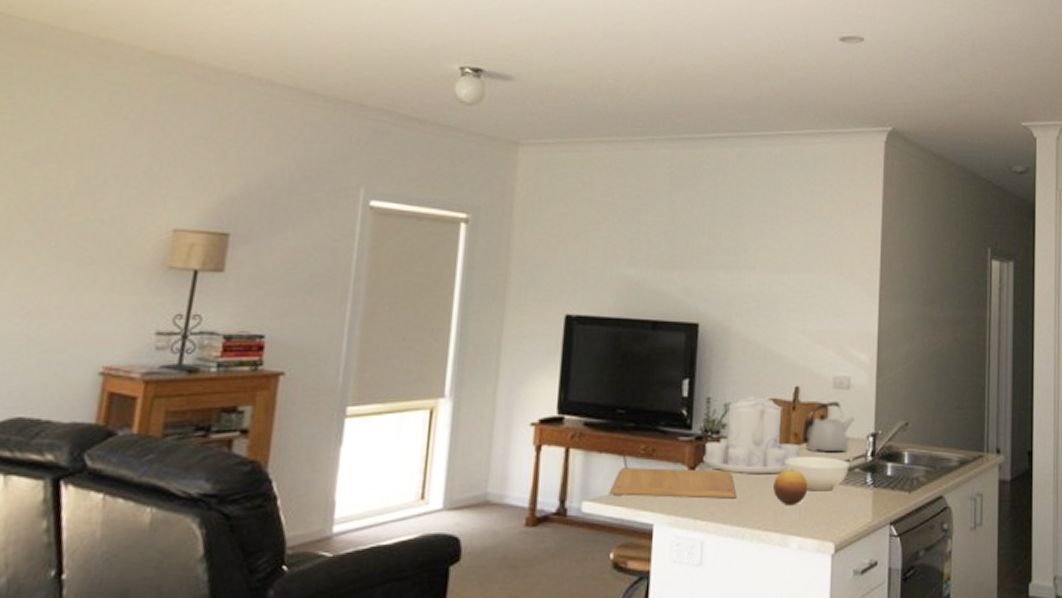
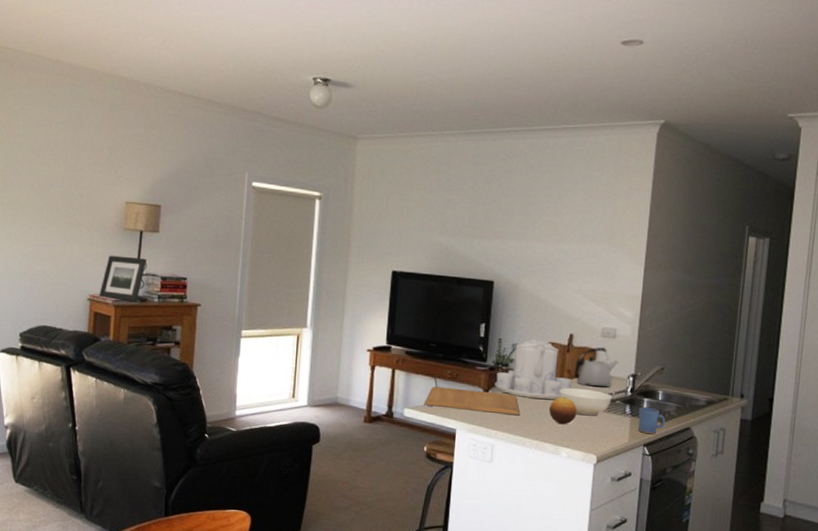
picture frame: none [119,307,202,374] -> present [99,255,147,302]
mug: none [882,474,915,509] -> present [637,407,666,435]

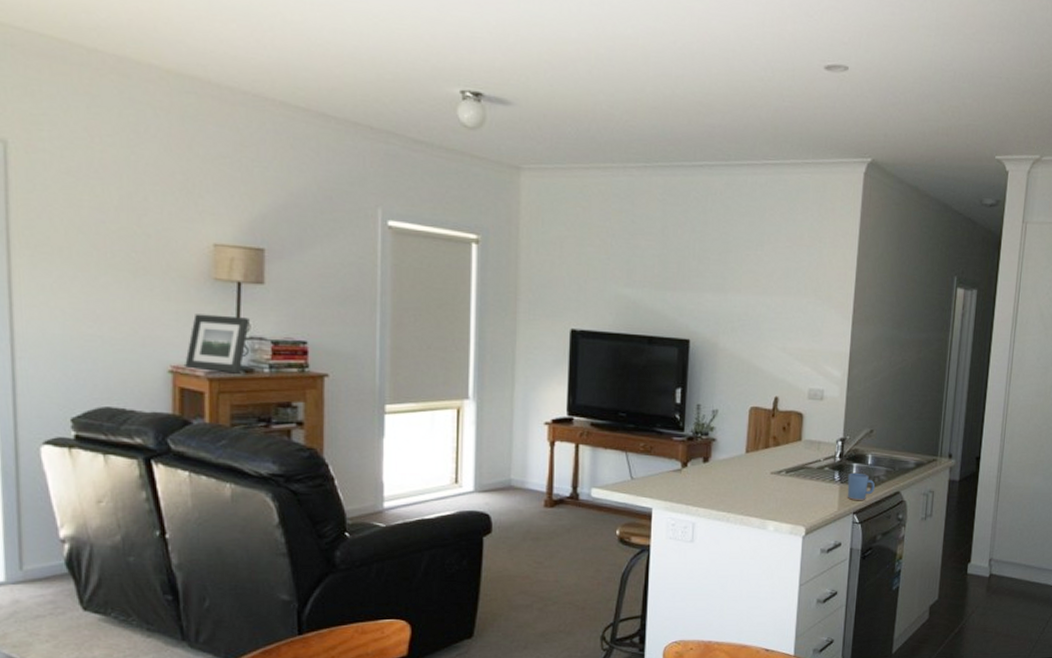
chopping board: present [423,386,521,416] -> none [614,462,723,489]
tea set: present [494,339,572,400] -> none [693,403,778,471]
fruit: present [548,396,577,425] -> none [753,466,784,496]
bowl: present [558,387,612,416] -> none [763,455,820,485]
kettle: present [573,347,618,388] -> none [779,410,826,454]

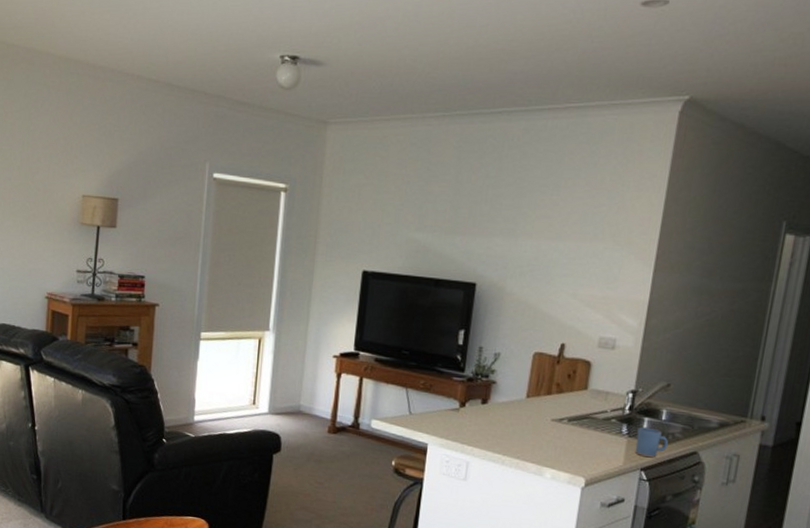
picture frame: present [185,314,250,374] -> none [57,251,104,301]

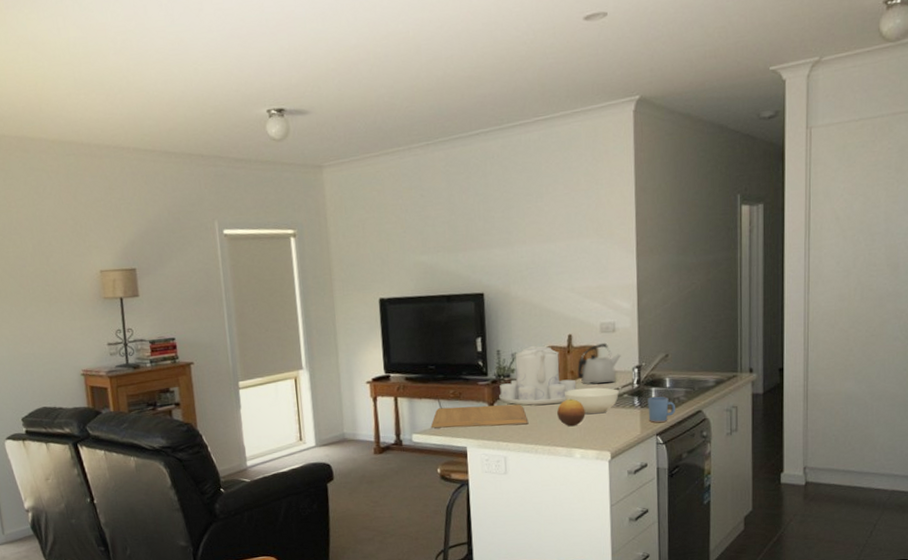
chopping board: none [393,397,500,432] -> present [430,404,529,429]
tea set: none [472,348,561,416] -> present [498,345,577,406]
fruit: none [532,412,566,444] -> present [556,398,586,427]
bowl: none [544,403,607,435] -> present [564,387,619,415]
kettle: none [563,358,616,404] -> present [577,342,621,384]

